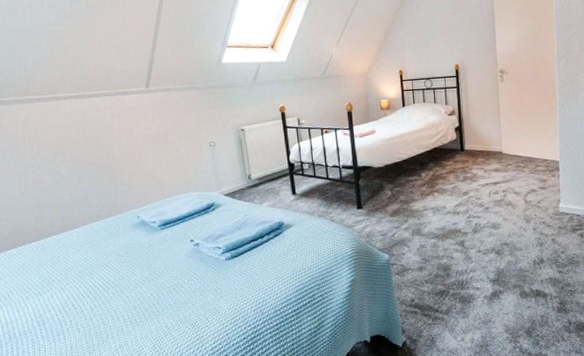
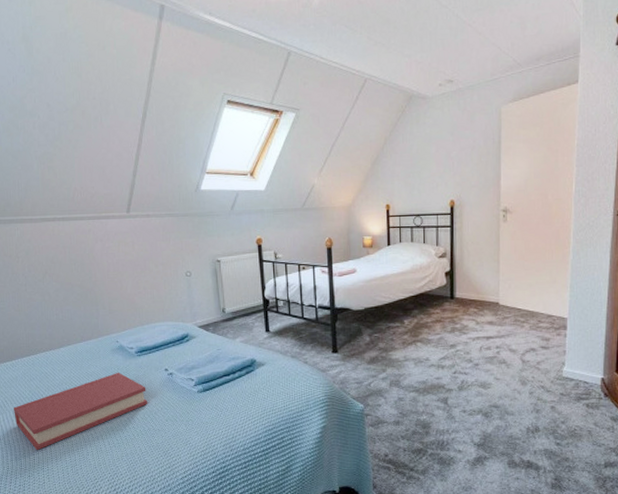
hardback book: none [20,247,173,341] -> present [14,372,148,451]

